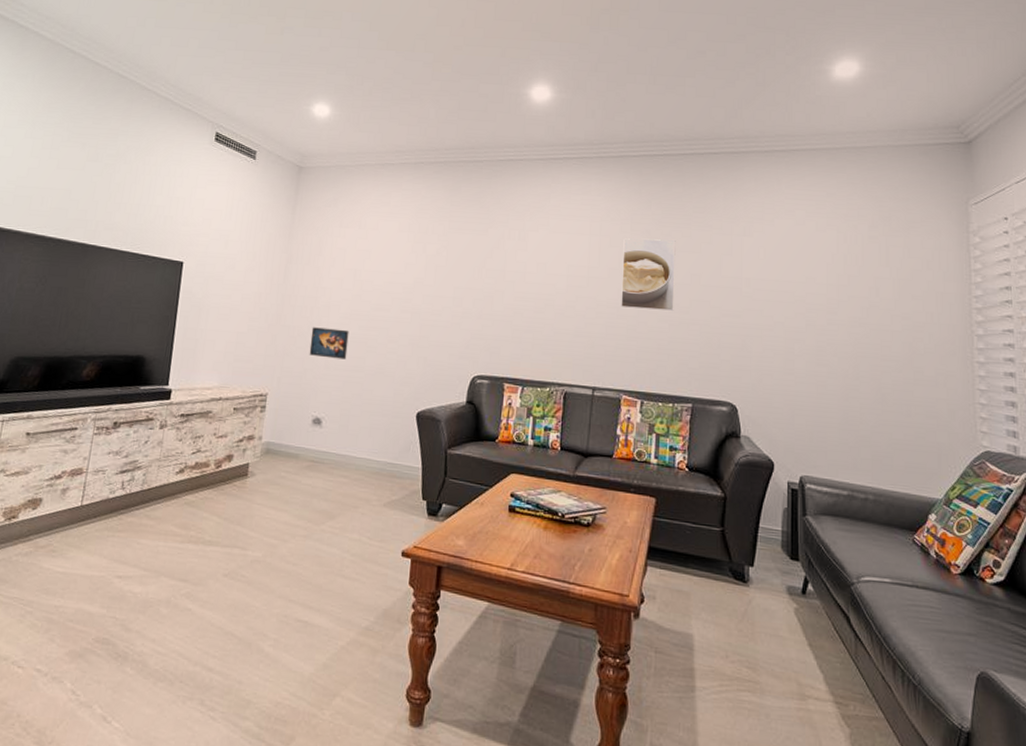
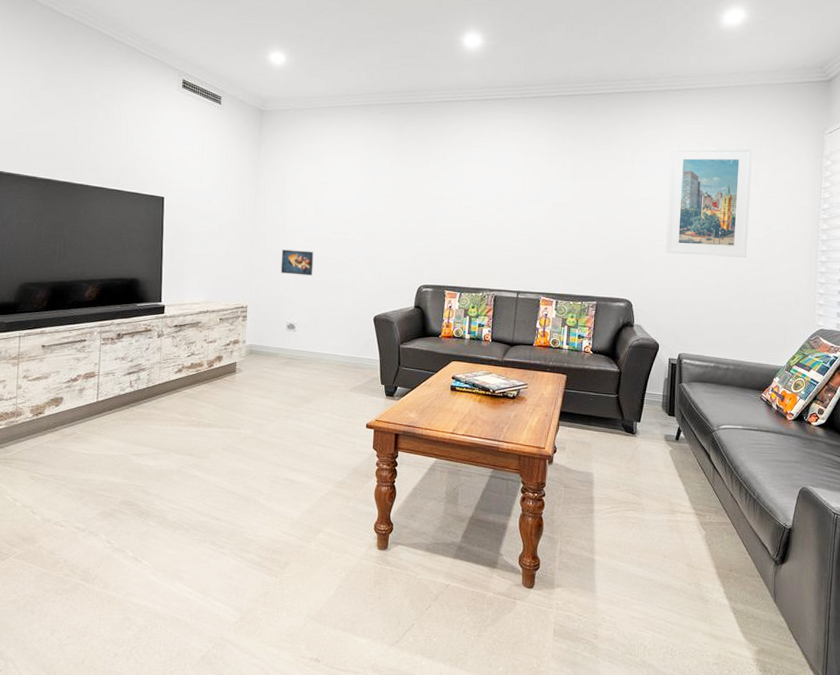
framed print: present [621,238,676,311] -> none [540,168,587,227]
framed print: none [777,218,881,354] -> present [666,147,753,257]

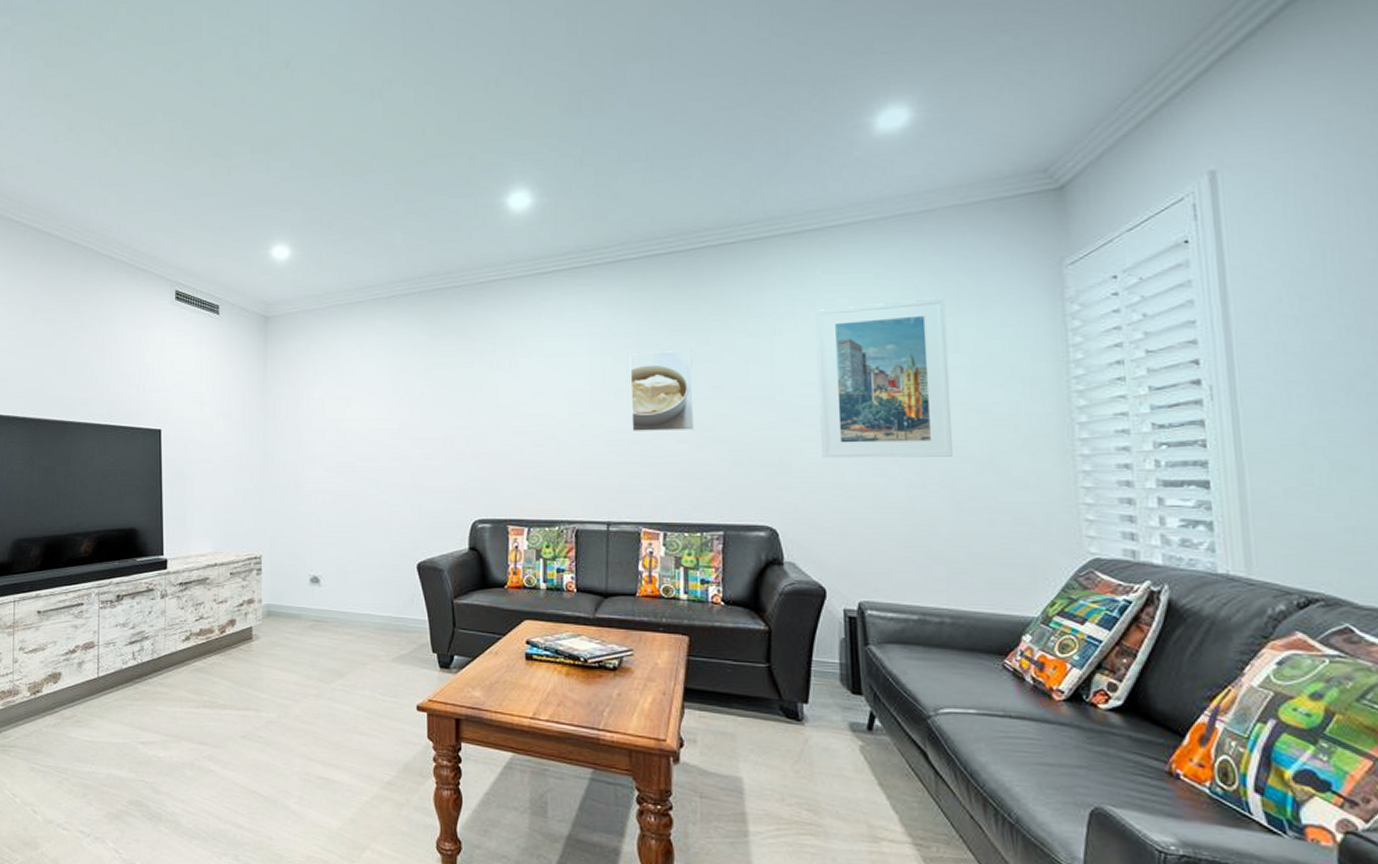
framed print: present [280,250,314,276] -> none [298,483,338,515]
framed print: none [540,168,587,227] -> present [629,350,695,431]

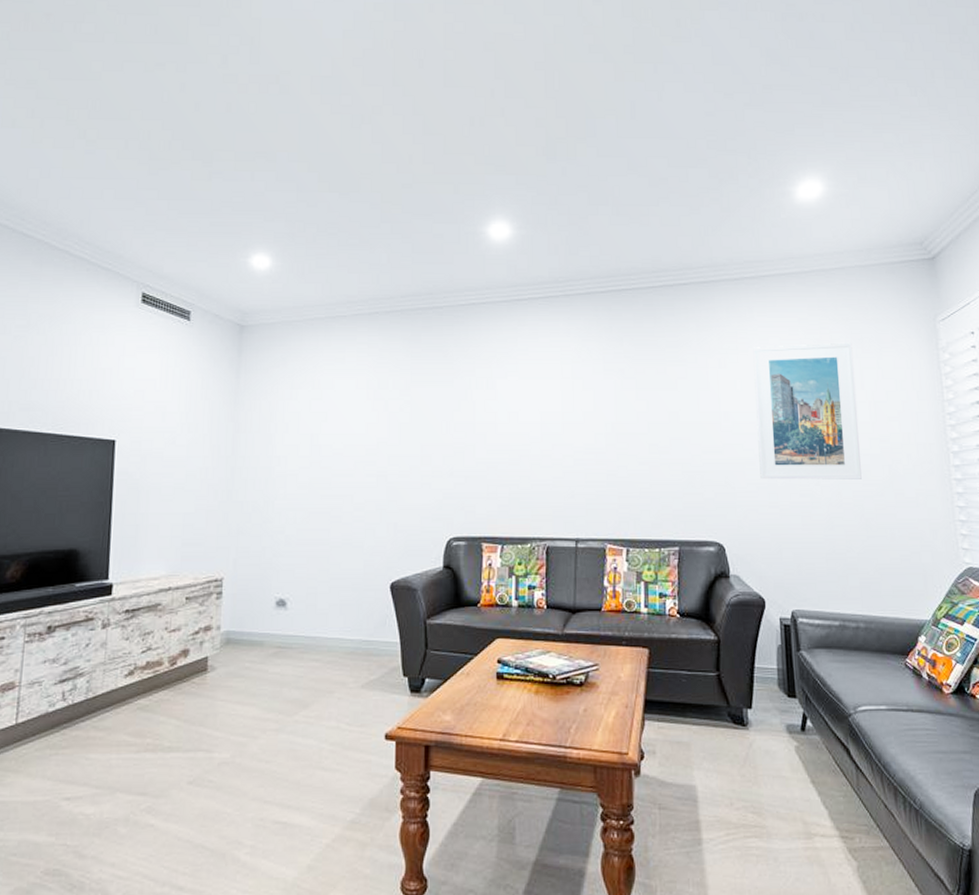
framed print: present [629,350,695,431] -> none [597,378,654,452]

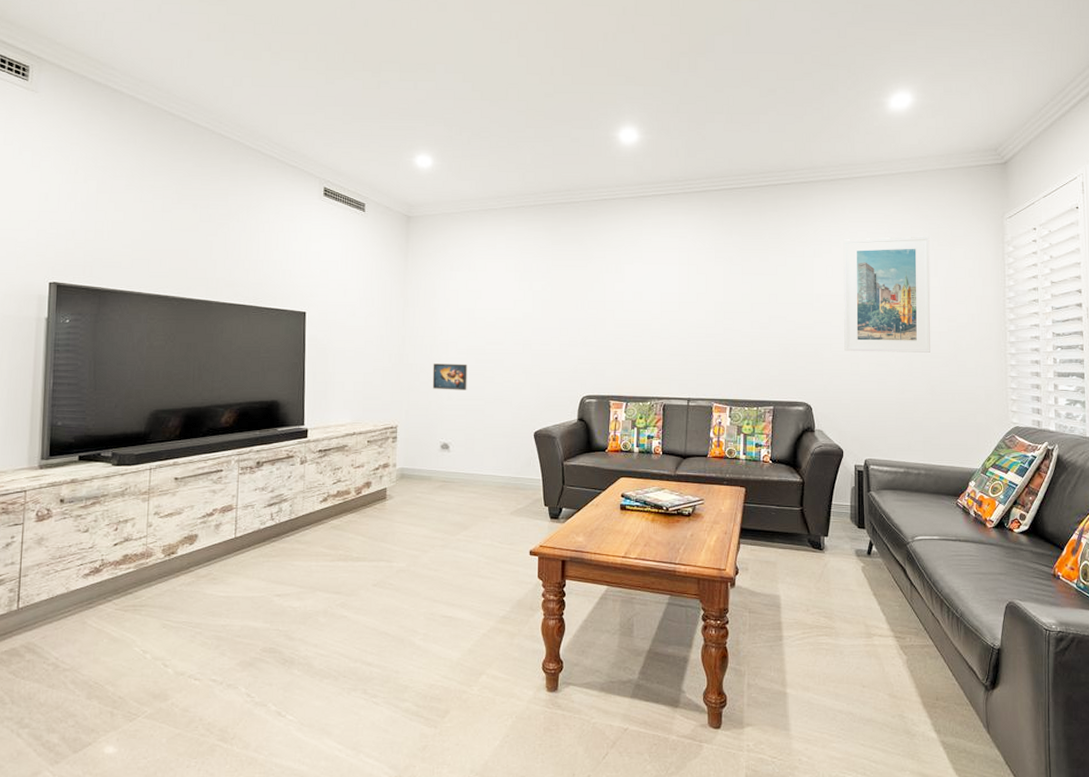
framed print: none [266,500,310,533] -> present [432,363,468,390]

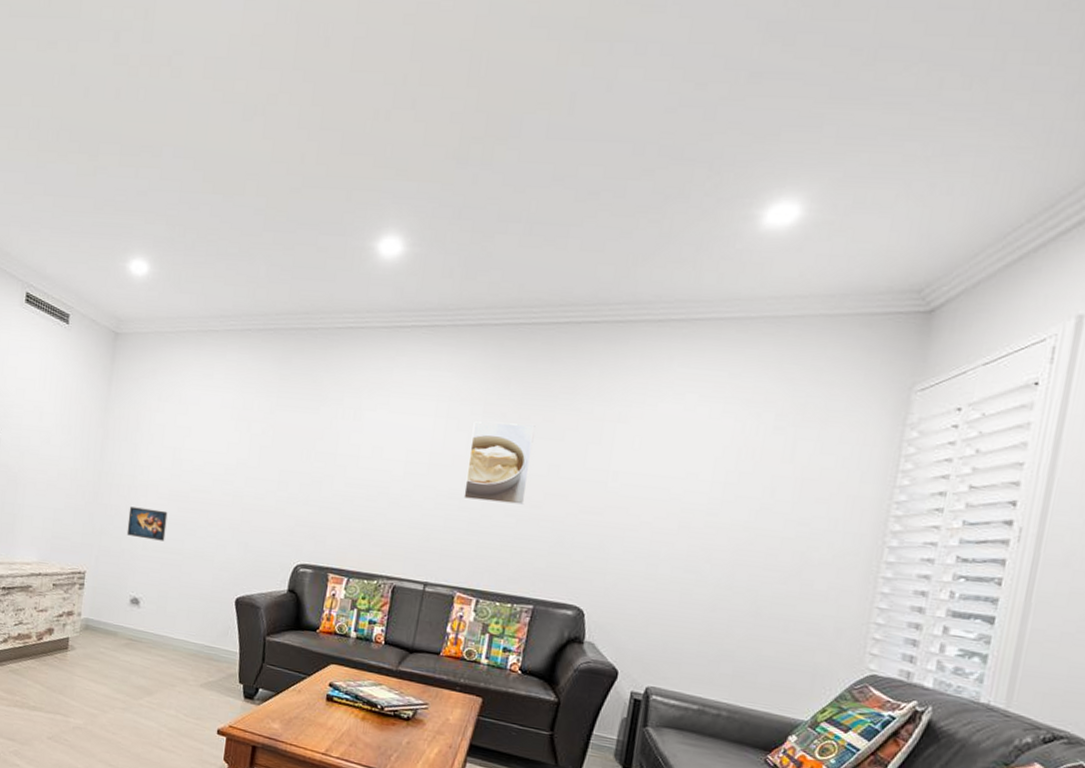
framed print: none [709,265,755,327] -> present [463,421,535,505]
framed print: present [843,236,931,353] -> none [641,402,791,563]

